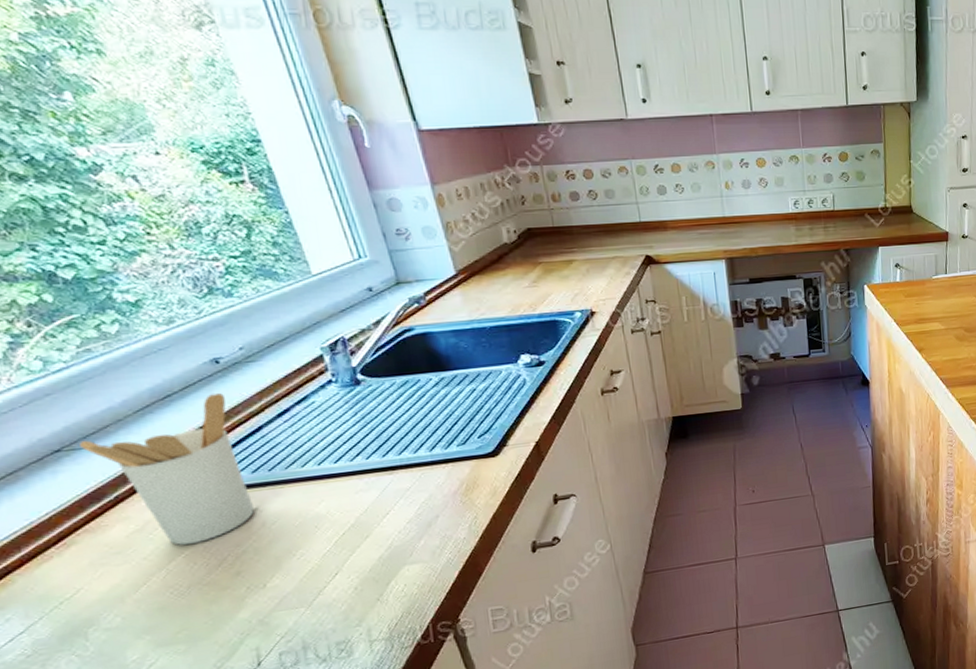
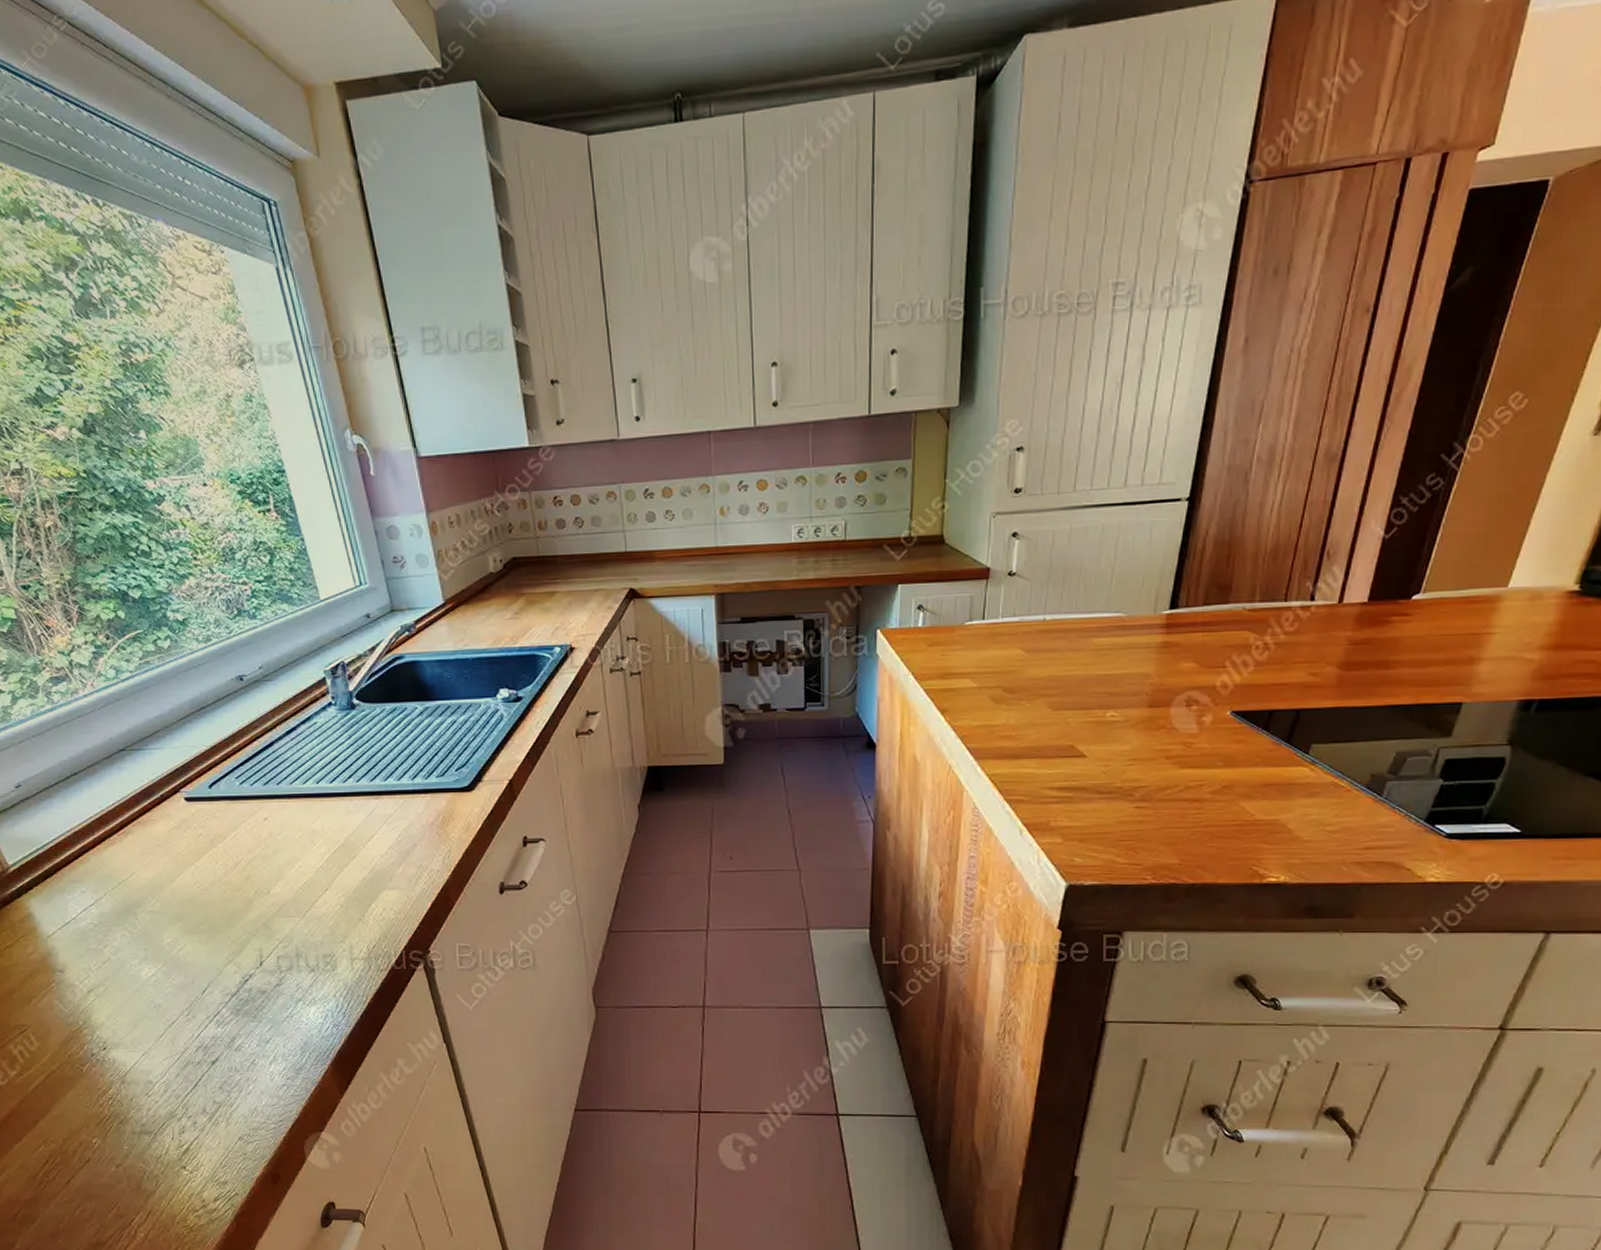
utensil holder: present [79,392,254,545] -> none [138,707,264,845]

